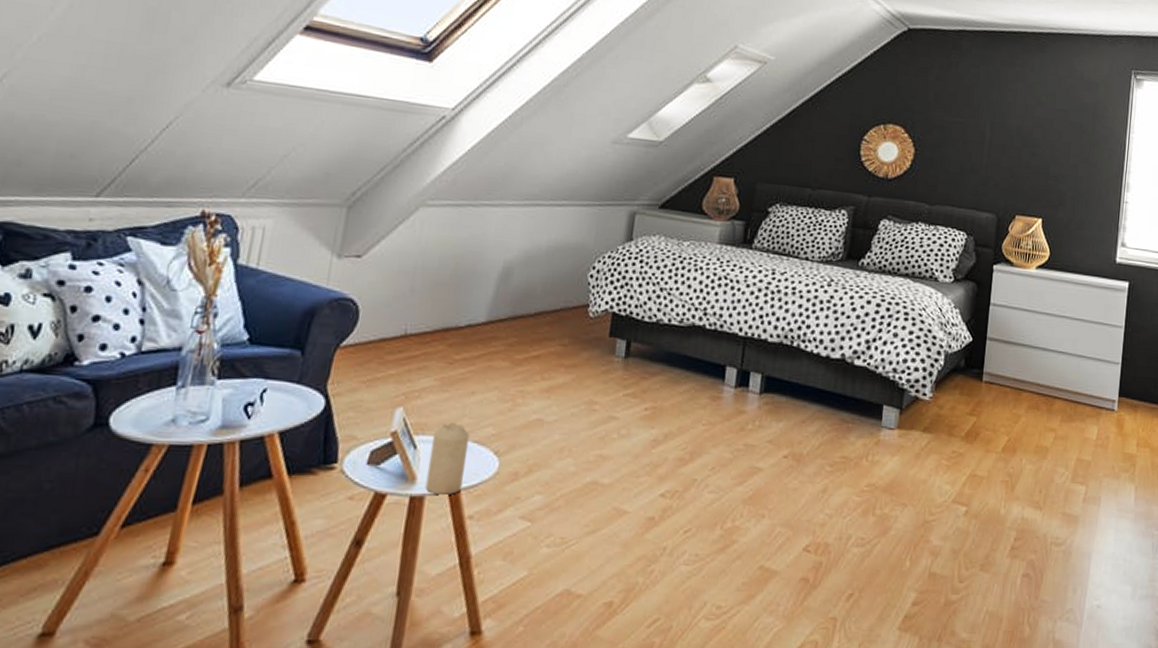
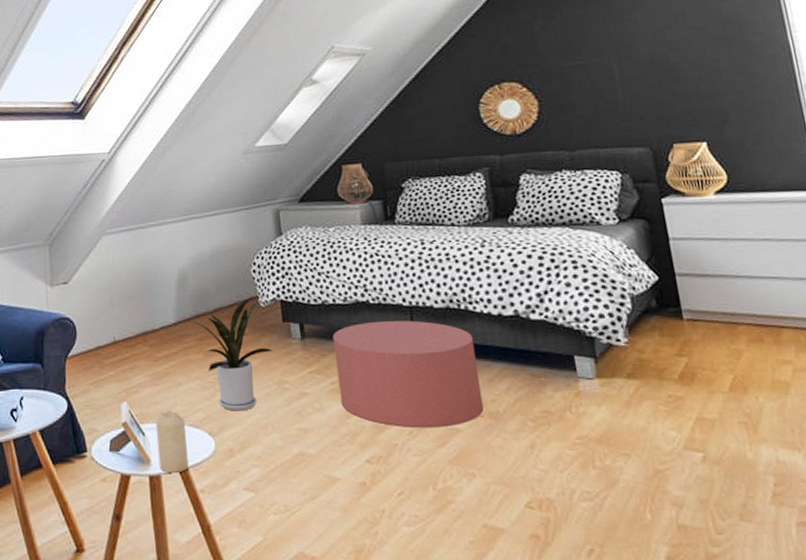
house plant: none [495,304,591,431] -> present [182,297,273,411]
pouf: none [649,348,797,465] -> present [332,320,484,428]

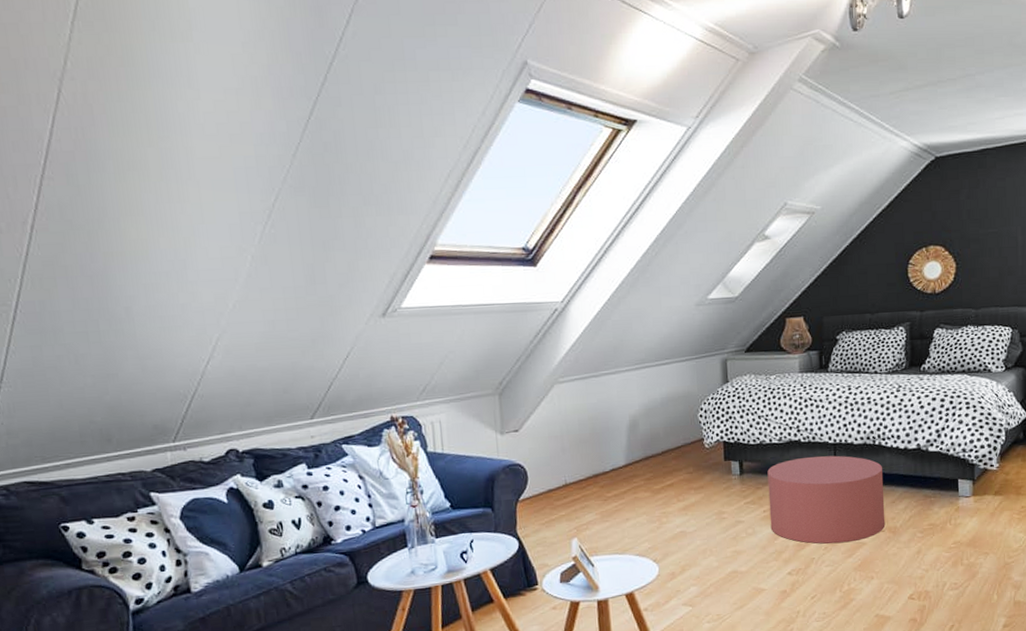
candle: present [155,411,189,474] -> none [604,543,634,598]
house plant: present [182,297,273,411] -> none [632,439,715,540]

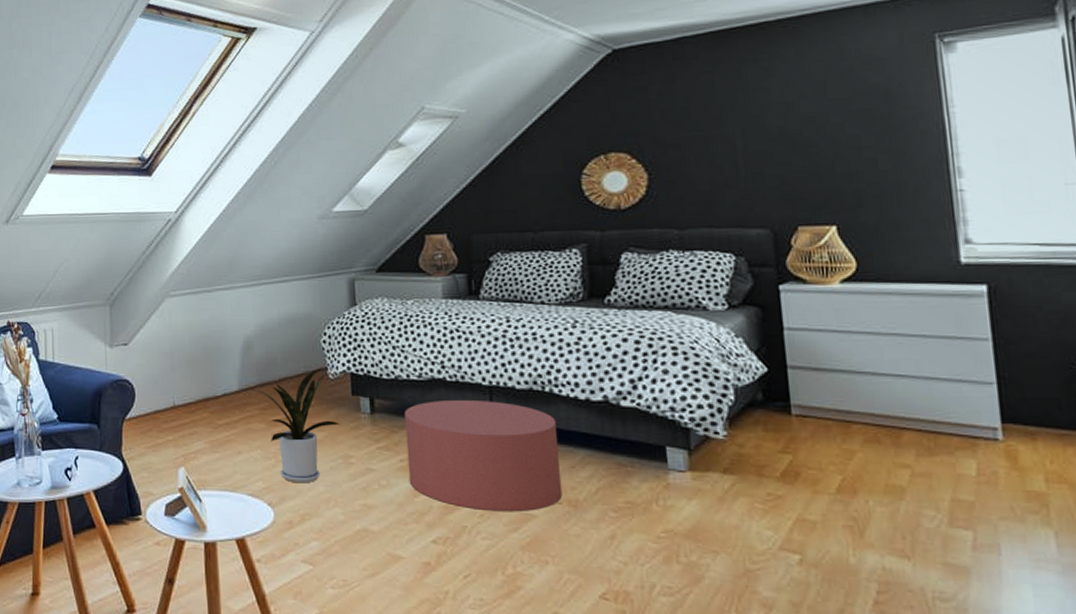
house plant: none [632,439,715,540] -> present [246,368,340,484]

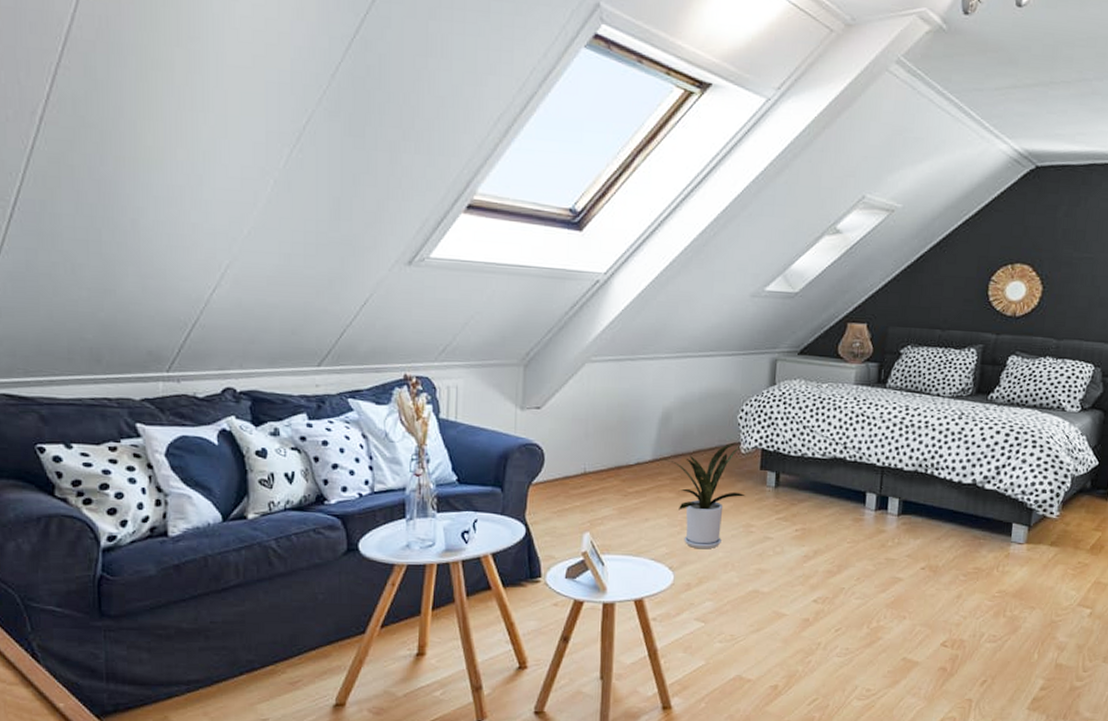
pouf: present [404,399,563,512] -> none [801,477,931,576]

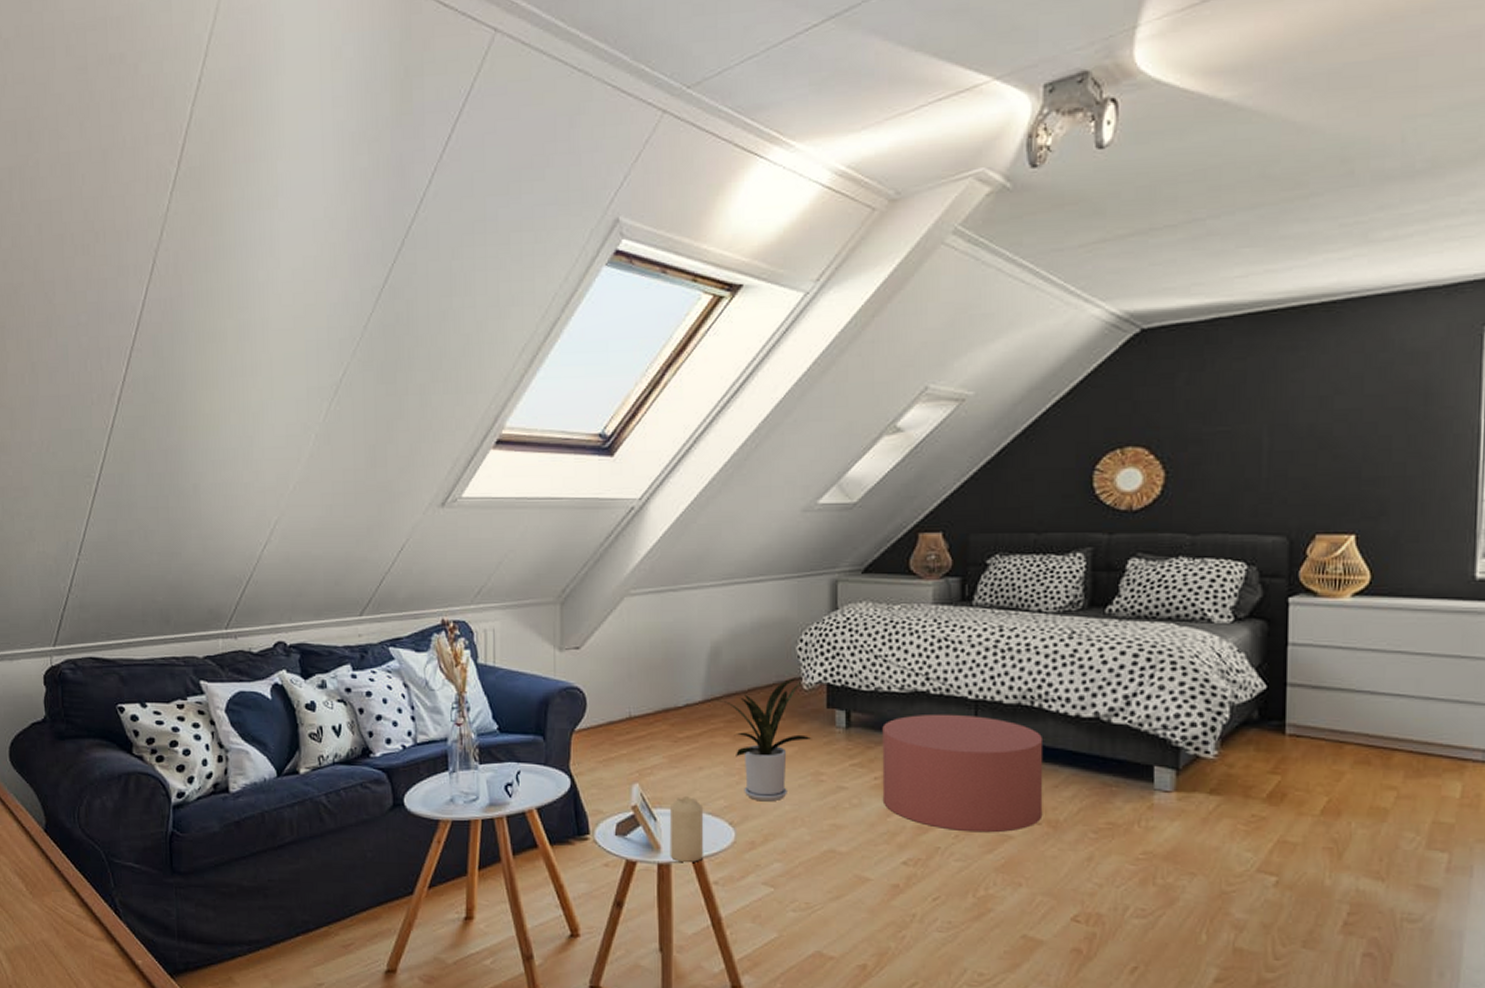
candle: none [614,544,648,603] -> present [669,796,704,863]
pouf: none [801,477,931,576] -> present [882,714,1043,833]

